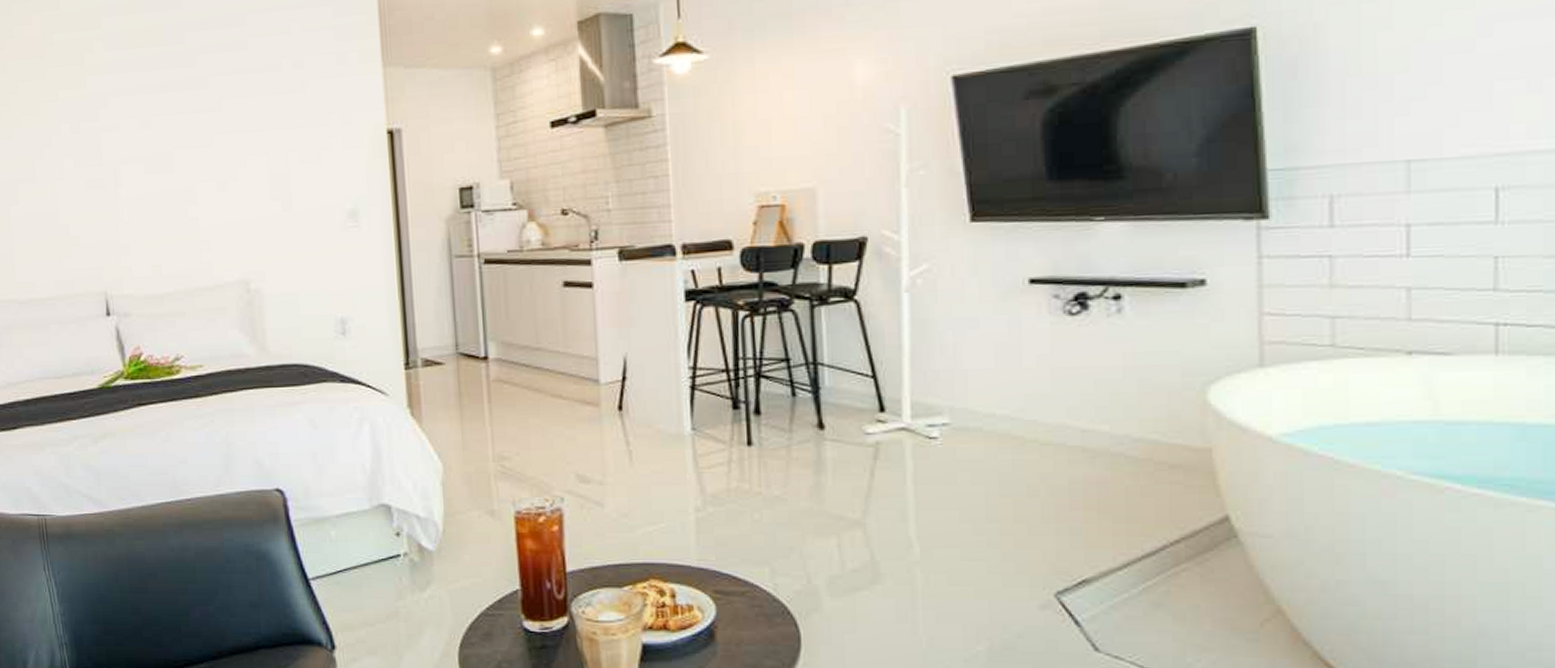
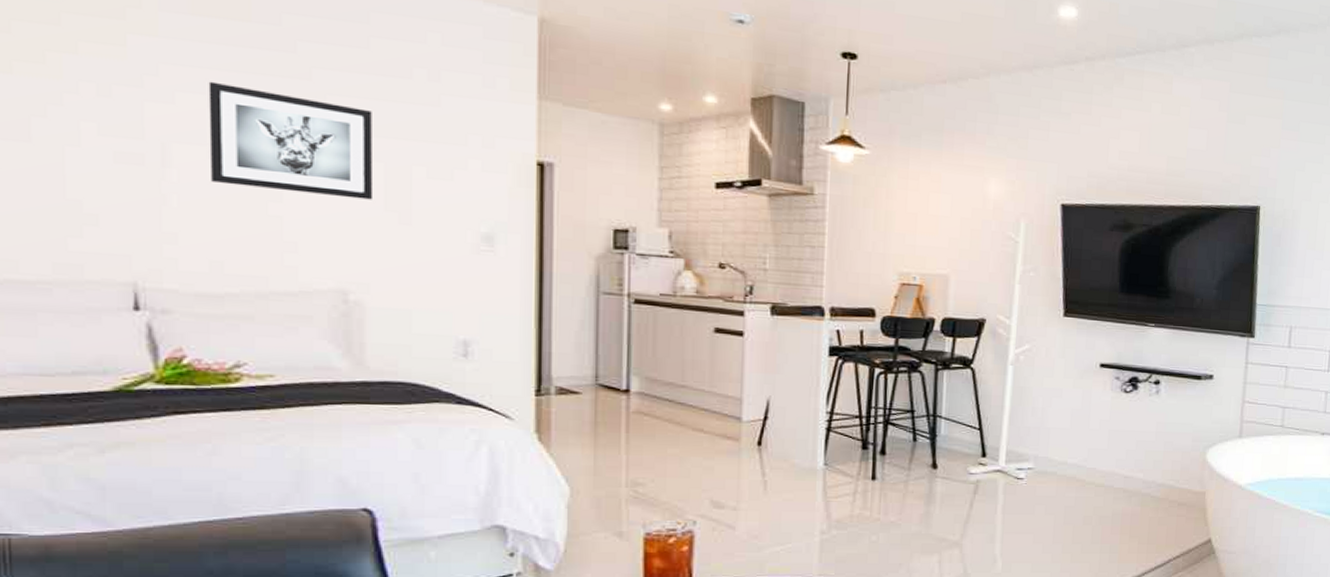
wall art: none [140,104,262,195] -> present [208,81,374,200]

